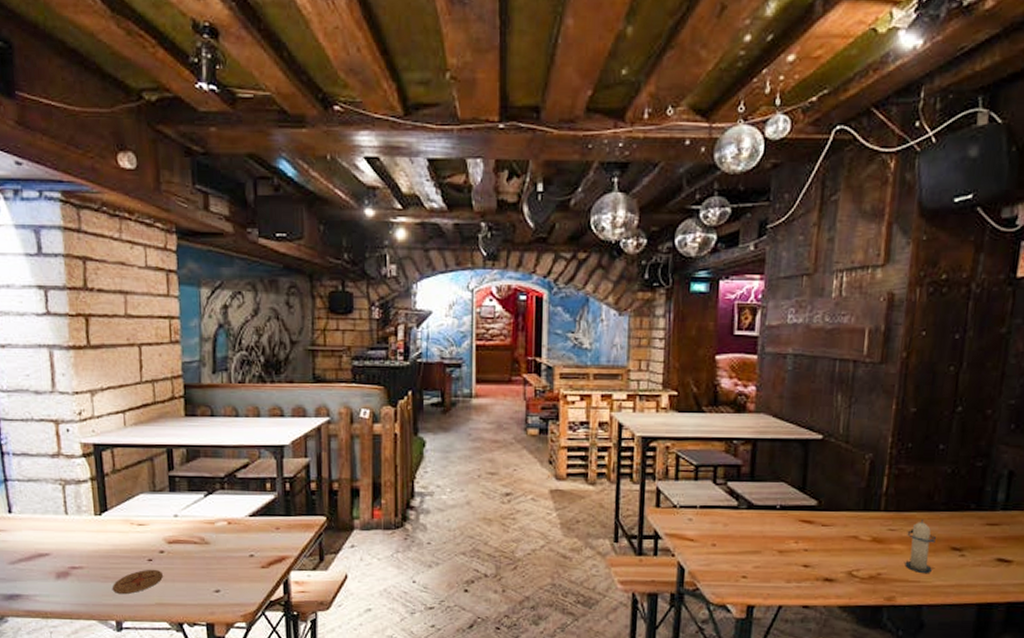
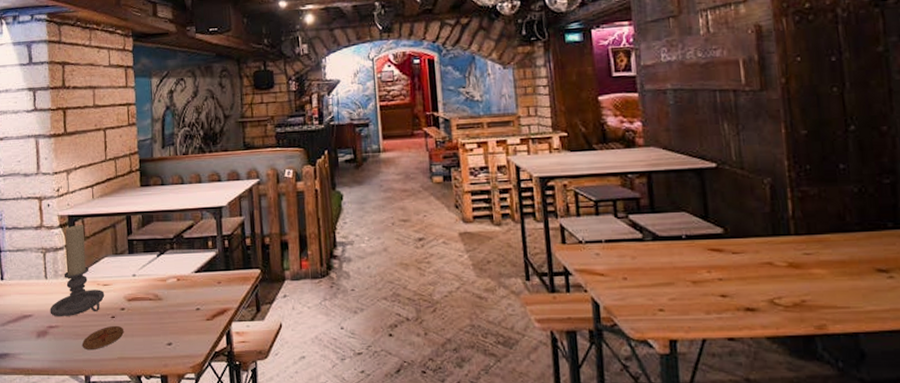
candle holder: none [71,455,140,557] -> present [50,225,105,316]
candle: present [905,519,937,574] -> none [824,241,862,299]

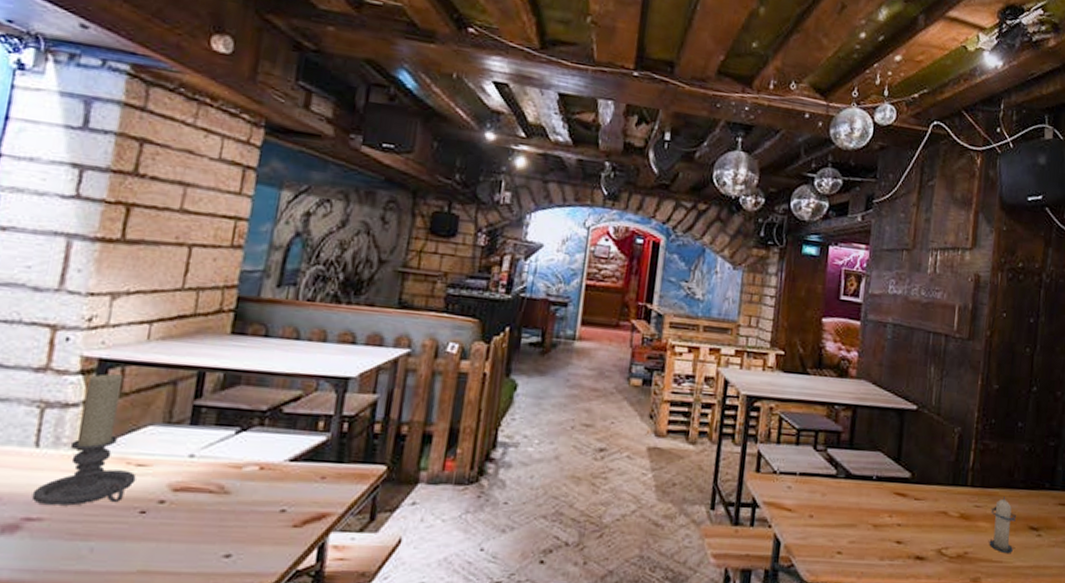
coaster: present [82,325,124,349] -> none [79,524,157,557]
candle: none [824,241,862,299] -> present [989,497,1017,554]

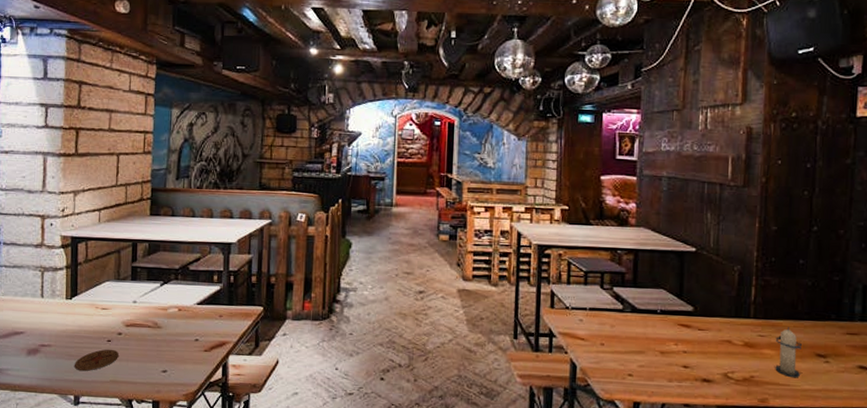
candle holder: present [31,373,137,506] -> none [43,247,103,337]
coaster: none [79,524,157,557] -> present [75,349,119,371]

